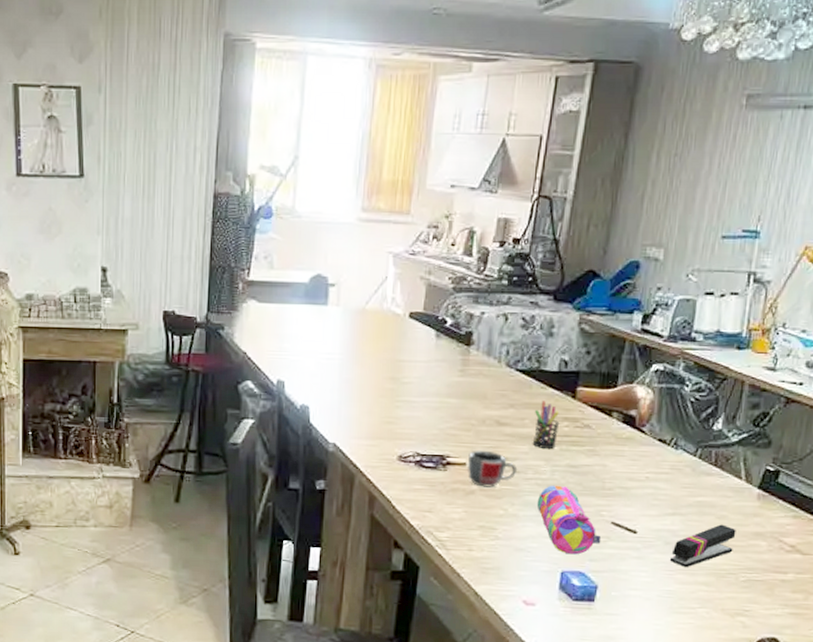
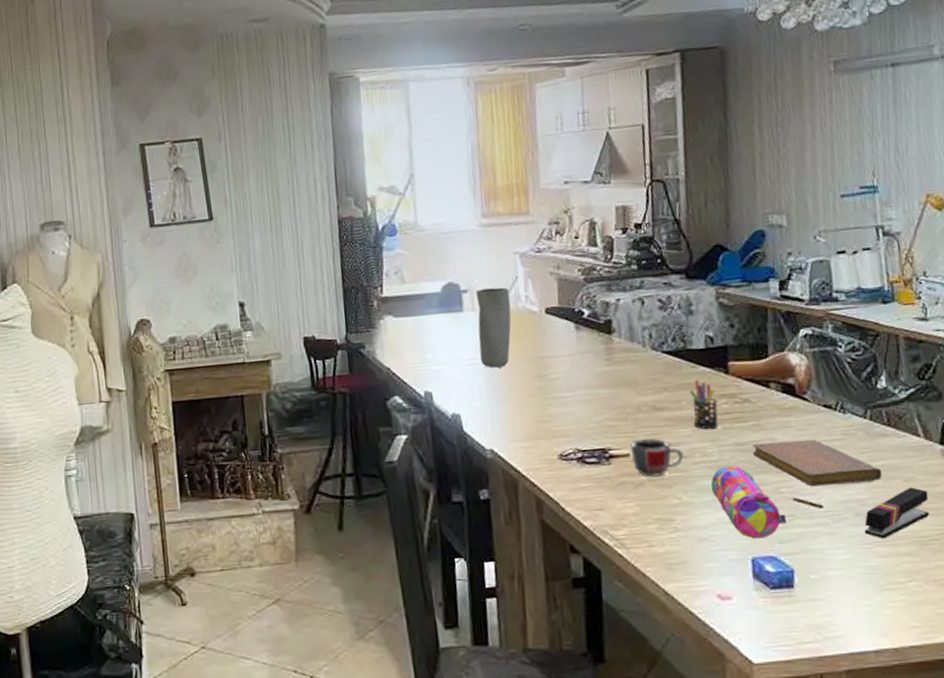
vase: none [338,285,376,365] -> present [476,287,512,368]
notebook: none [583,467,699,515] -> present [752,439,883,487]

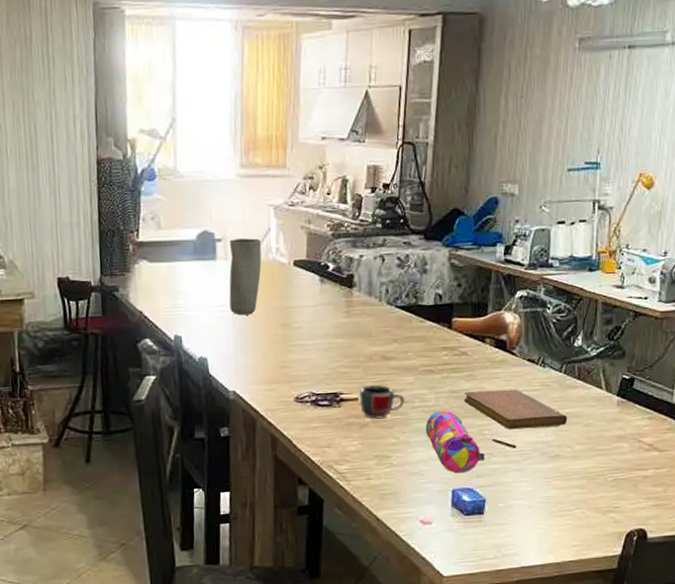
pen holder: present [690,380,718,429] -> none [416,333,440,378]
stapler: present [864,487,930,538] -> none [546,431,602,474]

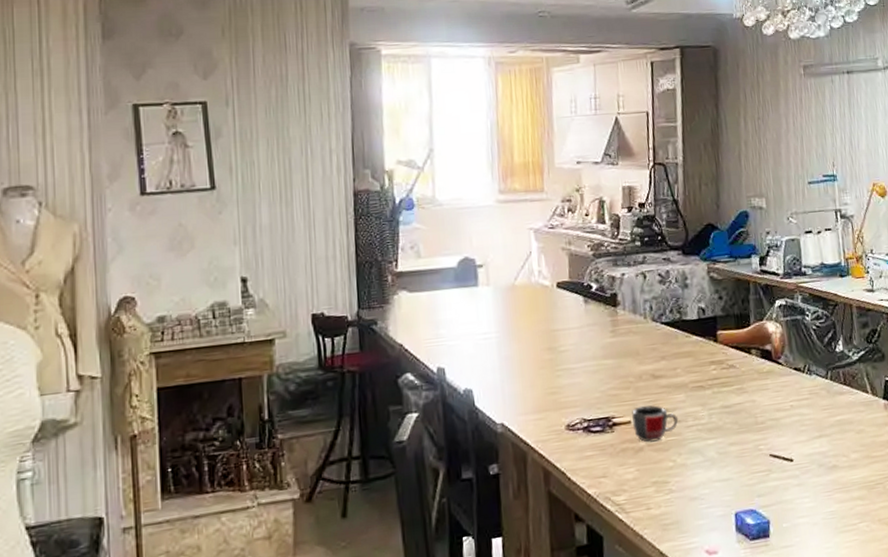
vase: present [229,238,262,315] -> none [491,262,525,342]
pencil case: present [425,410,485,473] -> none [701,427,765,494]
notebook: present [464,389,568,430] -> none [736,399,840,443]

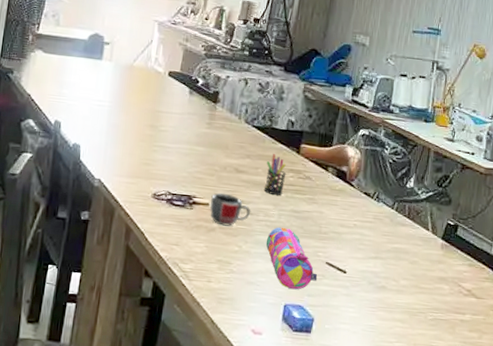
pen holder: none [684,348,708,395] -> present [263,154,287,195]
pencil case: none [701,427,765,494] -> present [265,227,318,290]

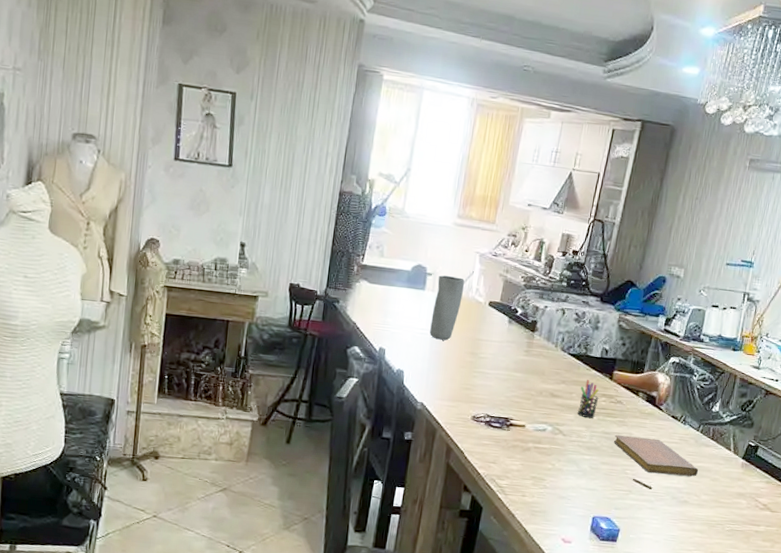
vase: none [107,44,143,113] -> present [430,275,464,341]
mug: present [209,192,251,226] -> none [525,415,565,446]
pencil case: present [265,227,318,290] -> none [577,447,625,504]
notebook: none [304,213,396,260] -> present [614,434,699,477]

